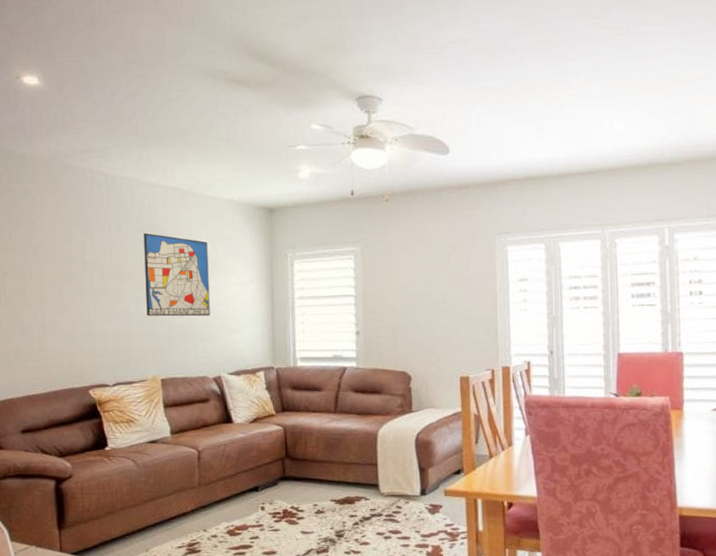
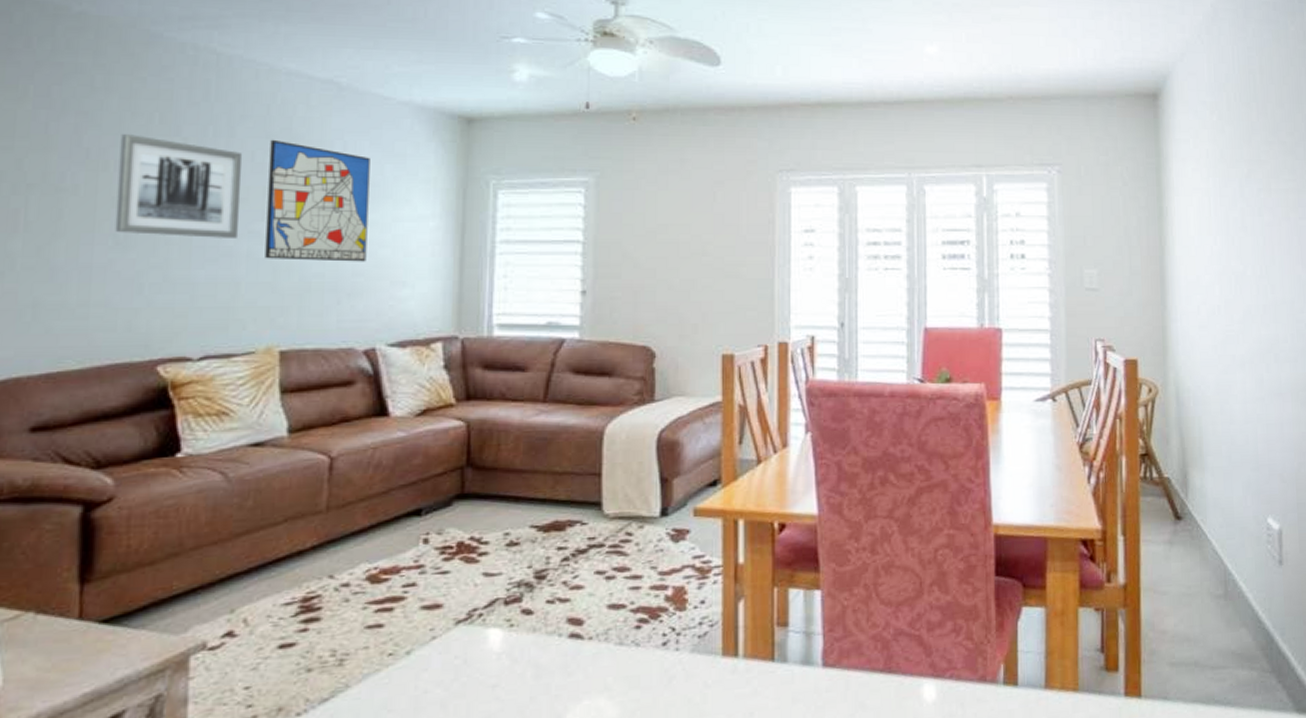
wall art: none [53,235,129,303] -> present [115,134,241,238]

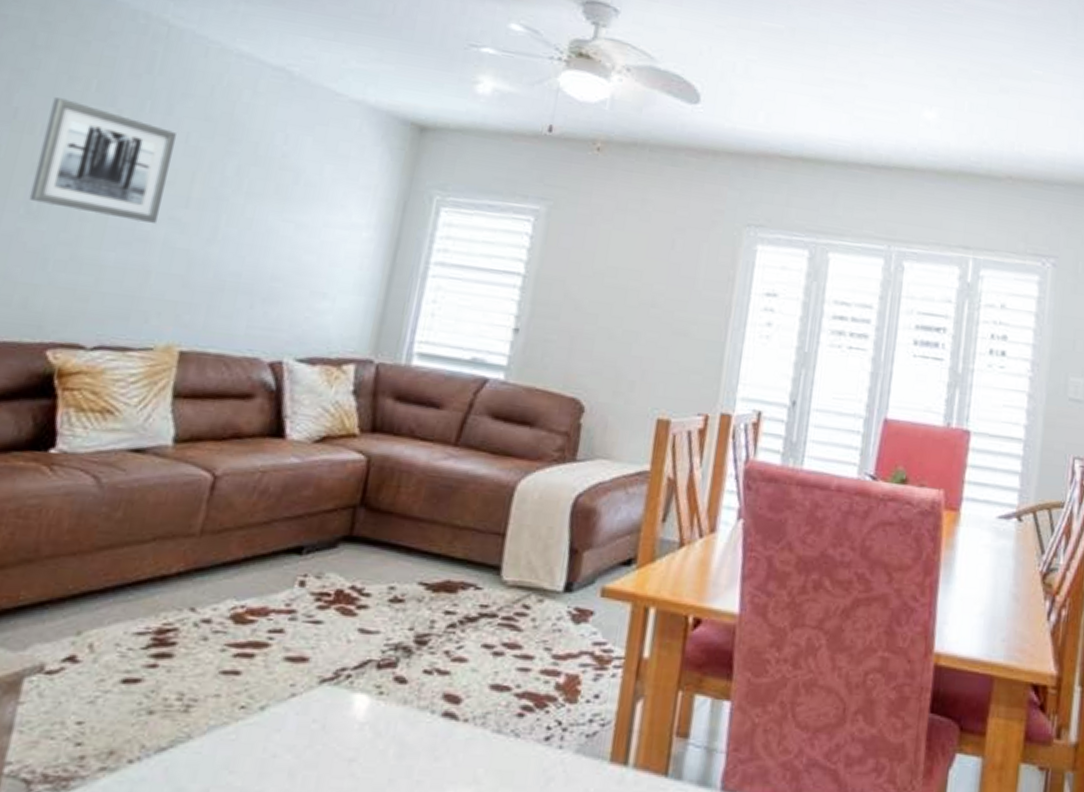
wall art: present [265,139,370,262] -> none [181,122,311,266]

